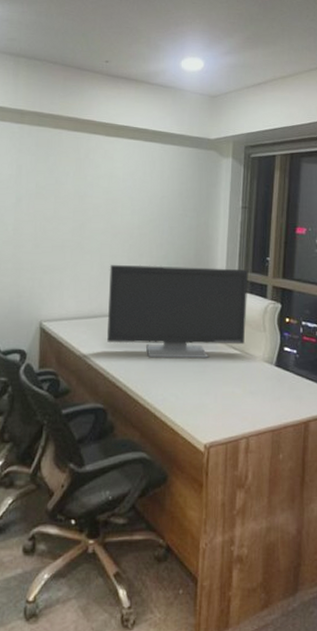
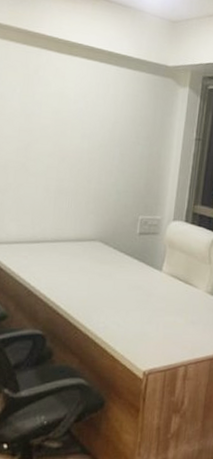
monitor: present [107,265,249,359] -> none [49,189,198,287]

